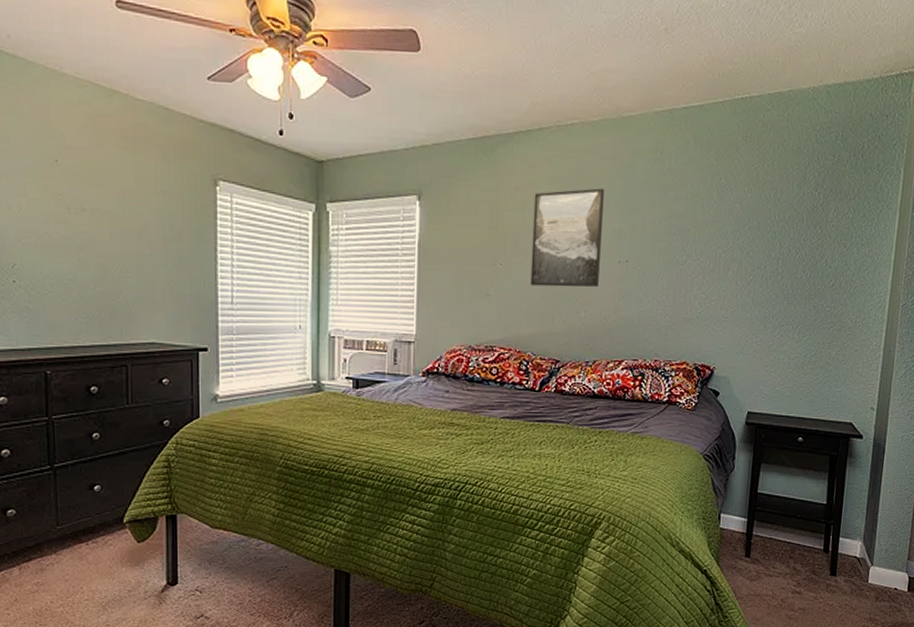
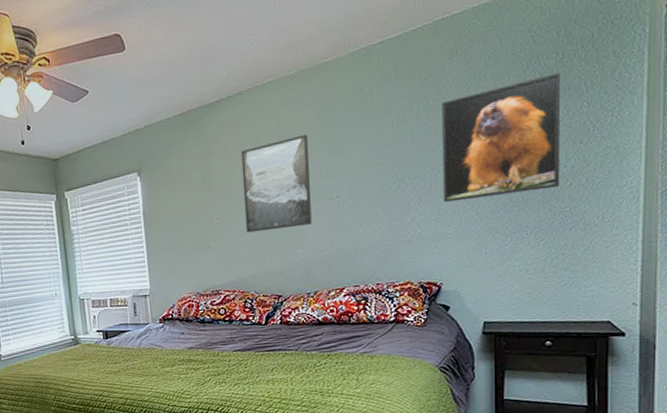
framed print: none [724,175,834,287] -> present [442,72,561,203]

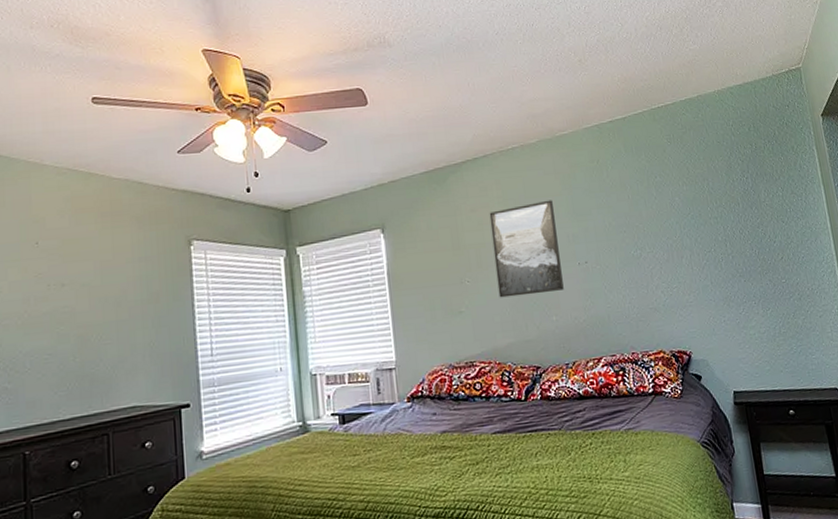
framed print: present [442,72,561,203] -> none [667,161,774,272]

